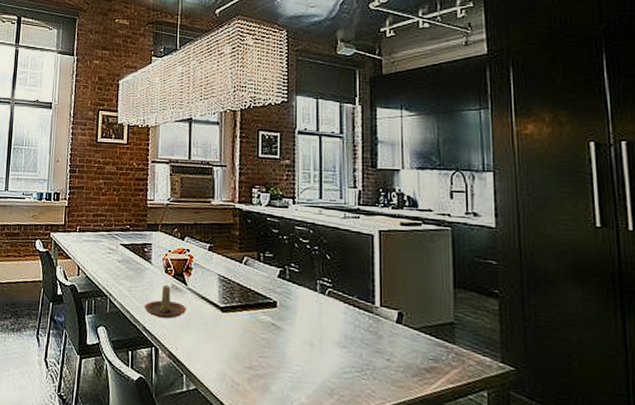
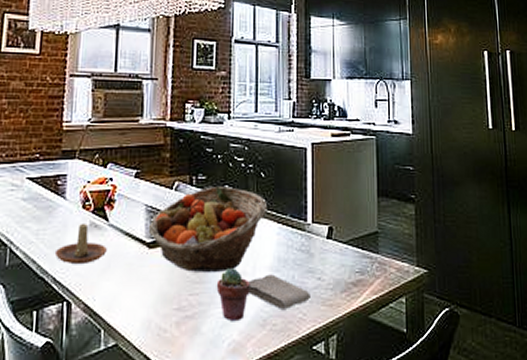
fruit basket: none [222,264,334,341] -> present [149,187,268,273]
potted succulent: none [284,338,317,387] -> present [216,268,250,322]
washcloth: none [315,349,379,384] -> present [248,274,310,309]

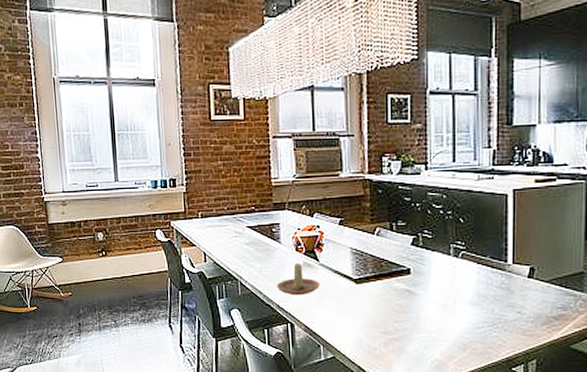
fruit basket: present [149,187,268,273] -> none [355,232,467,305]
potted succulent: present [216,268,250,322] -> none [419,301,451,345]
washcloth: present [248,274,310,309] -> none [449,307,510,337]

